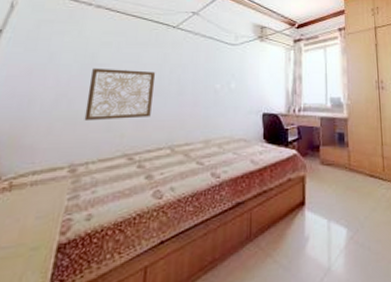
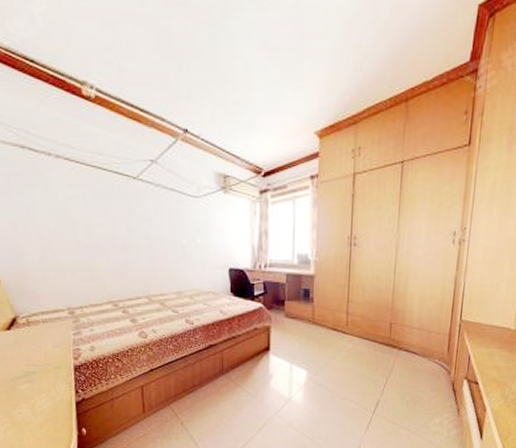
wall art: present [84,68,156,122] -> none [67,222,126,272]

